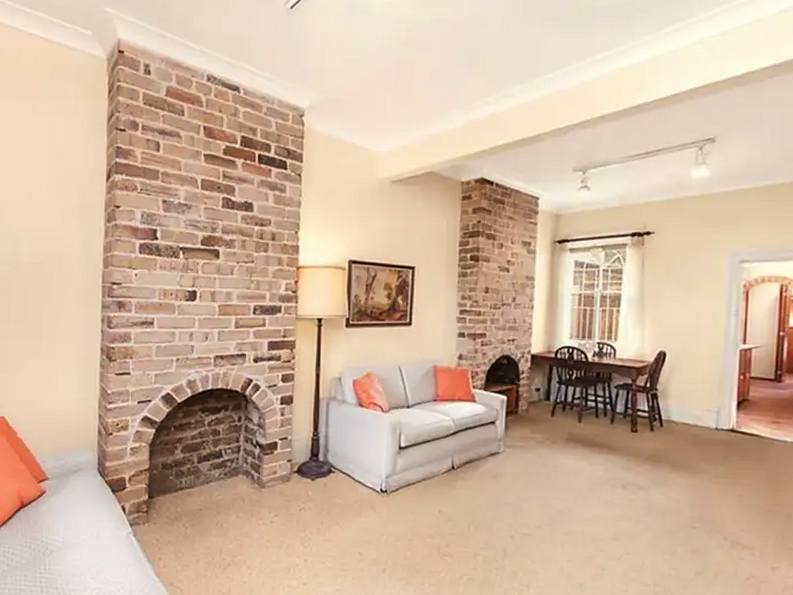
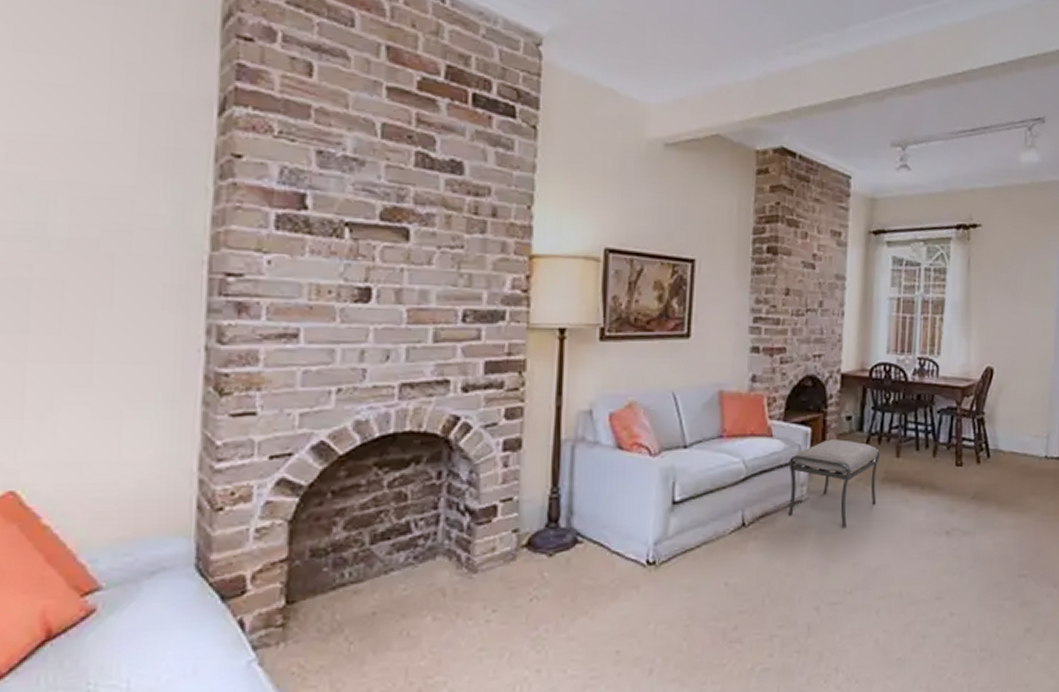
ottoman: none [488,406,564,476] -> present [788,439,880,528]

